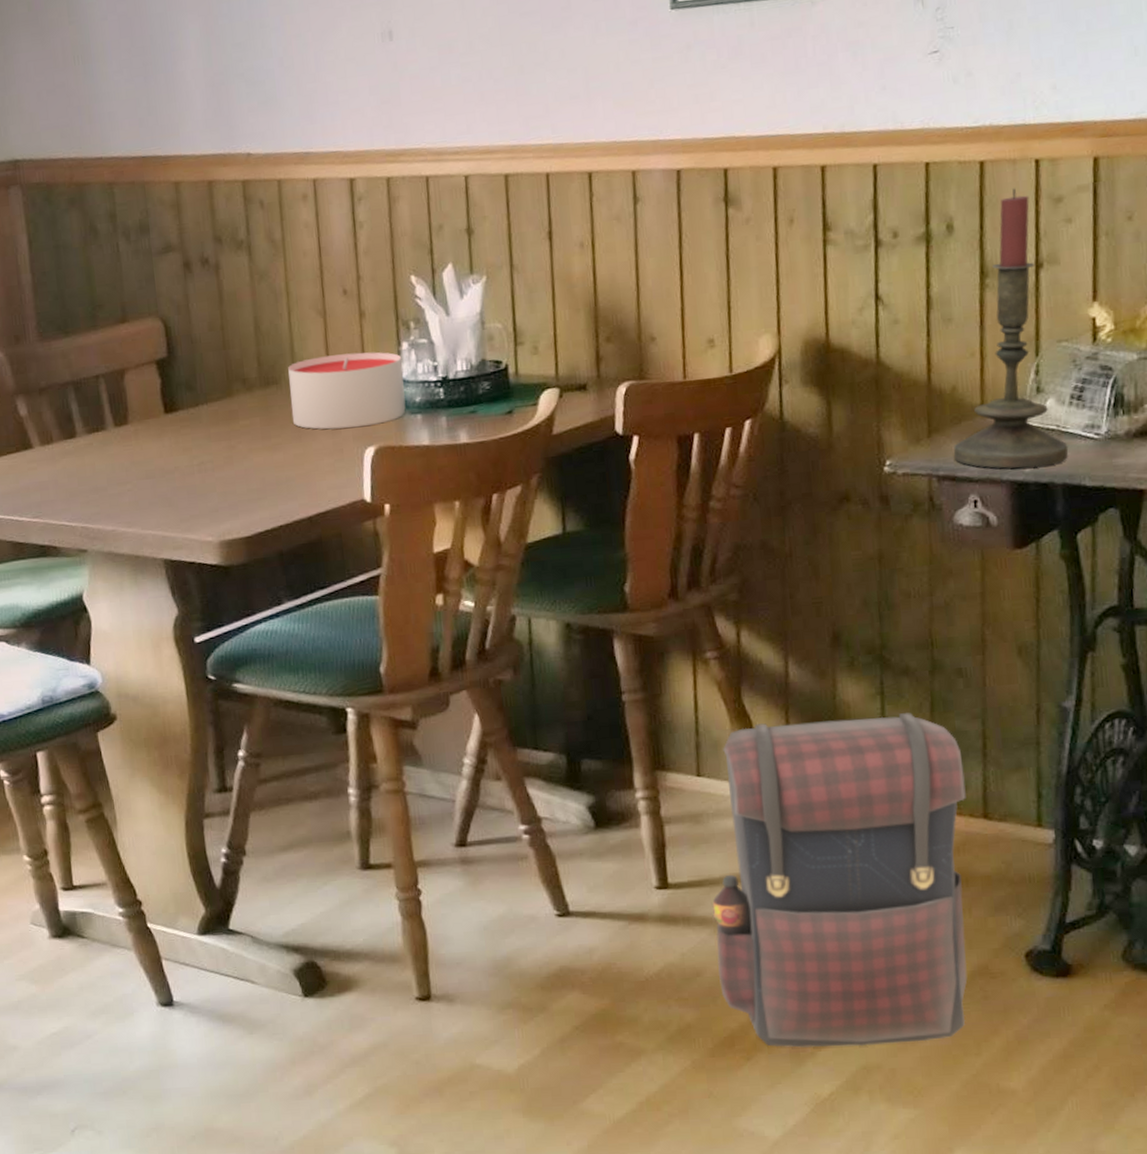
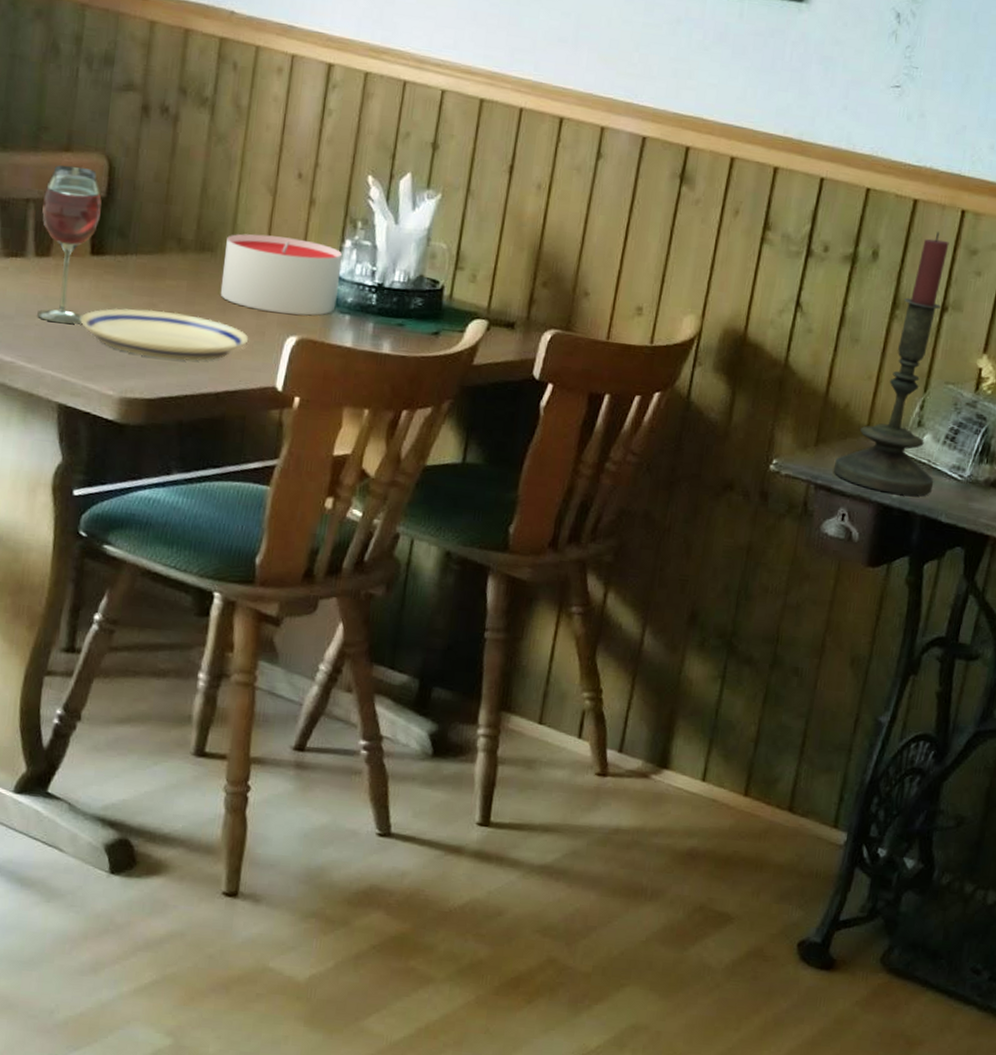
wineglass: none [110,334,170,485] -> present [37,165,102,325]
plate: none [168,448,329,498] -> present [80,308,249,361]
satchel: present [712,713,968,1048] -> none [518,684,782,1011]

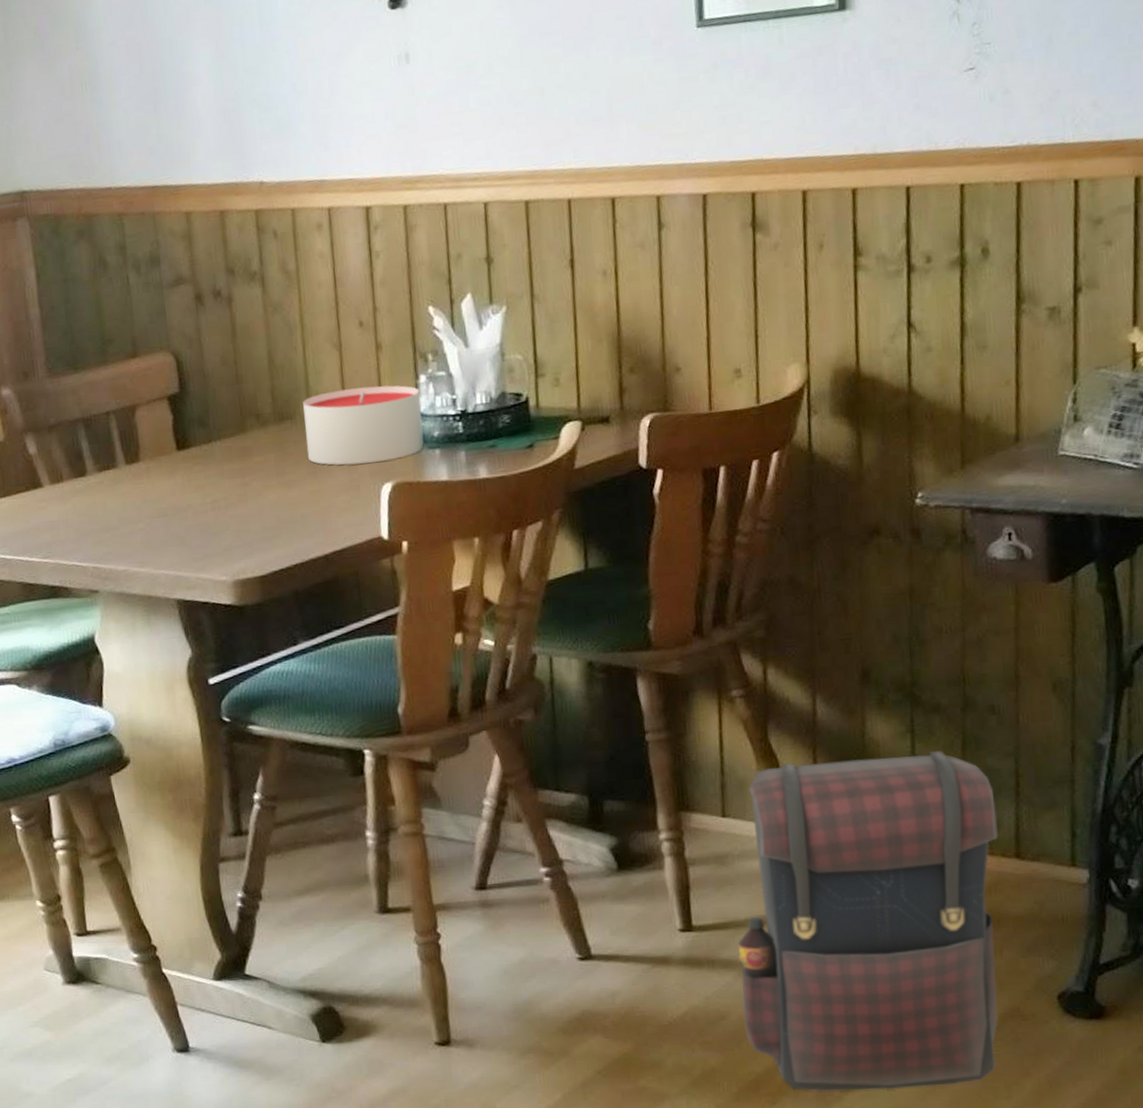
wineglass: present [37,165,102,325] -> none [120,369,183,524]
plate: present [80,308,249,361] -> none [180,485,345,537]
satchel: none [518,684,782,1011] -> present [737,751,998,1091]
candle: present [833,232,949,496] -> none [987,210,1106,500]

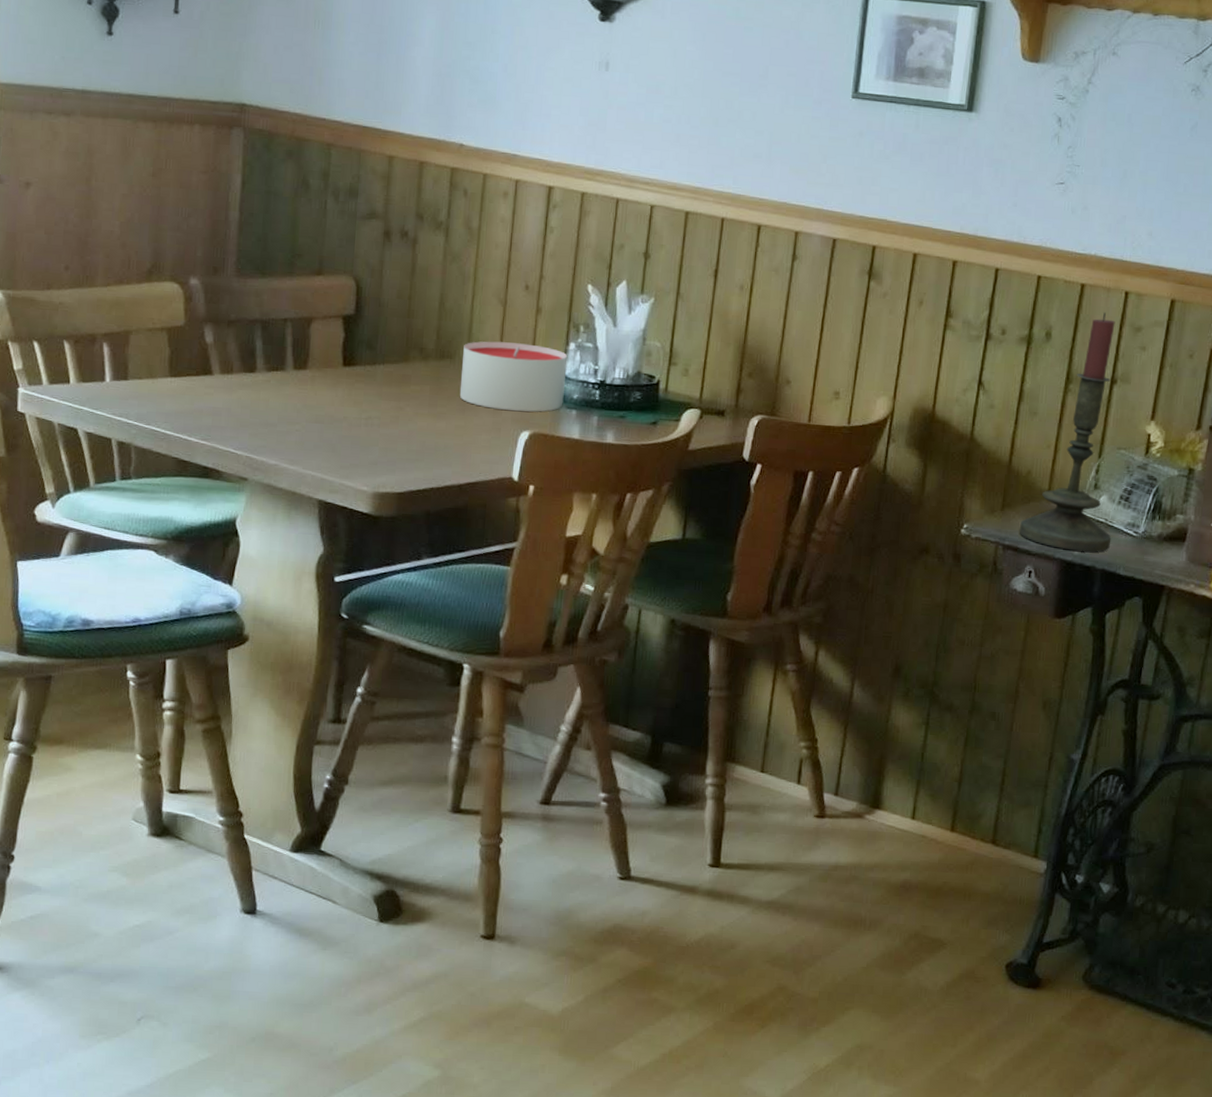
satchel: present [737,751,998,1091] -> none [749,734,983,1030]
candle: none [987,210,1106,500] -> present [1019,312,1115,552]

